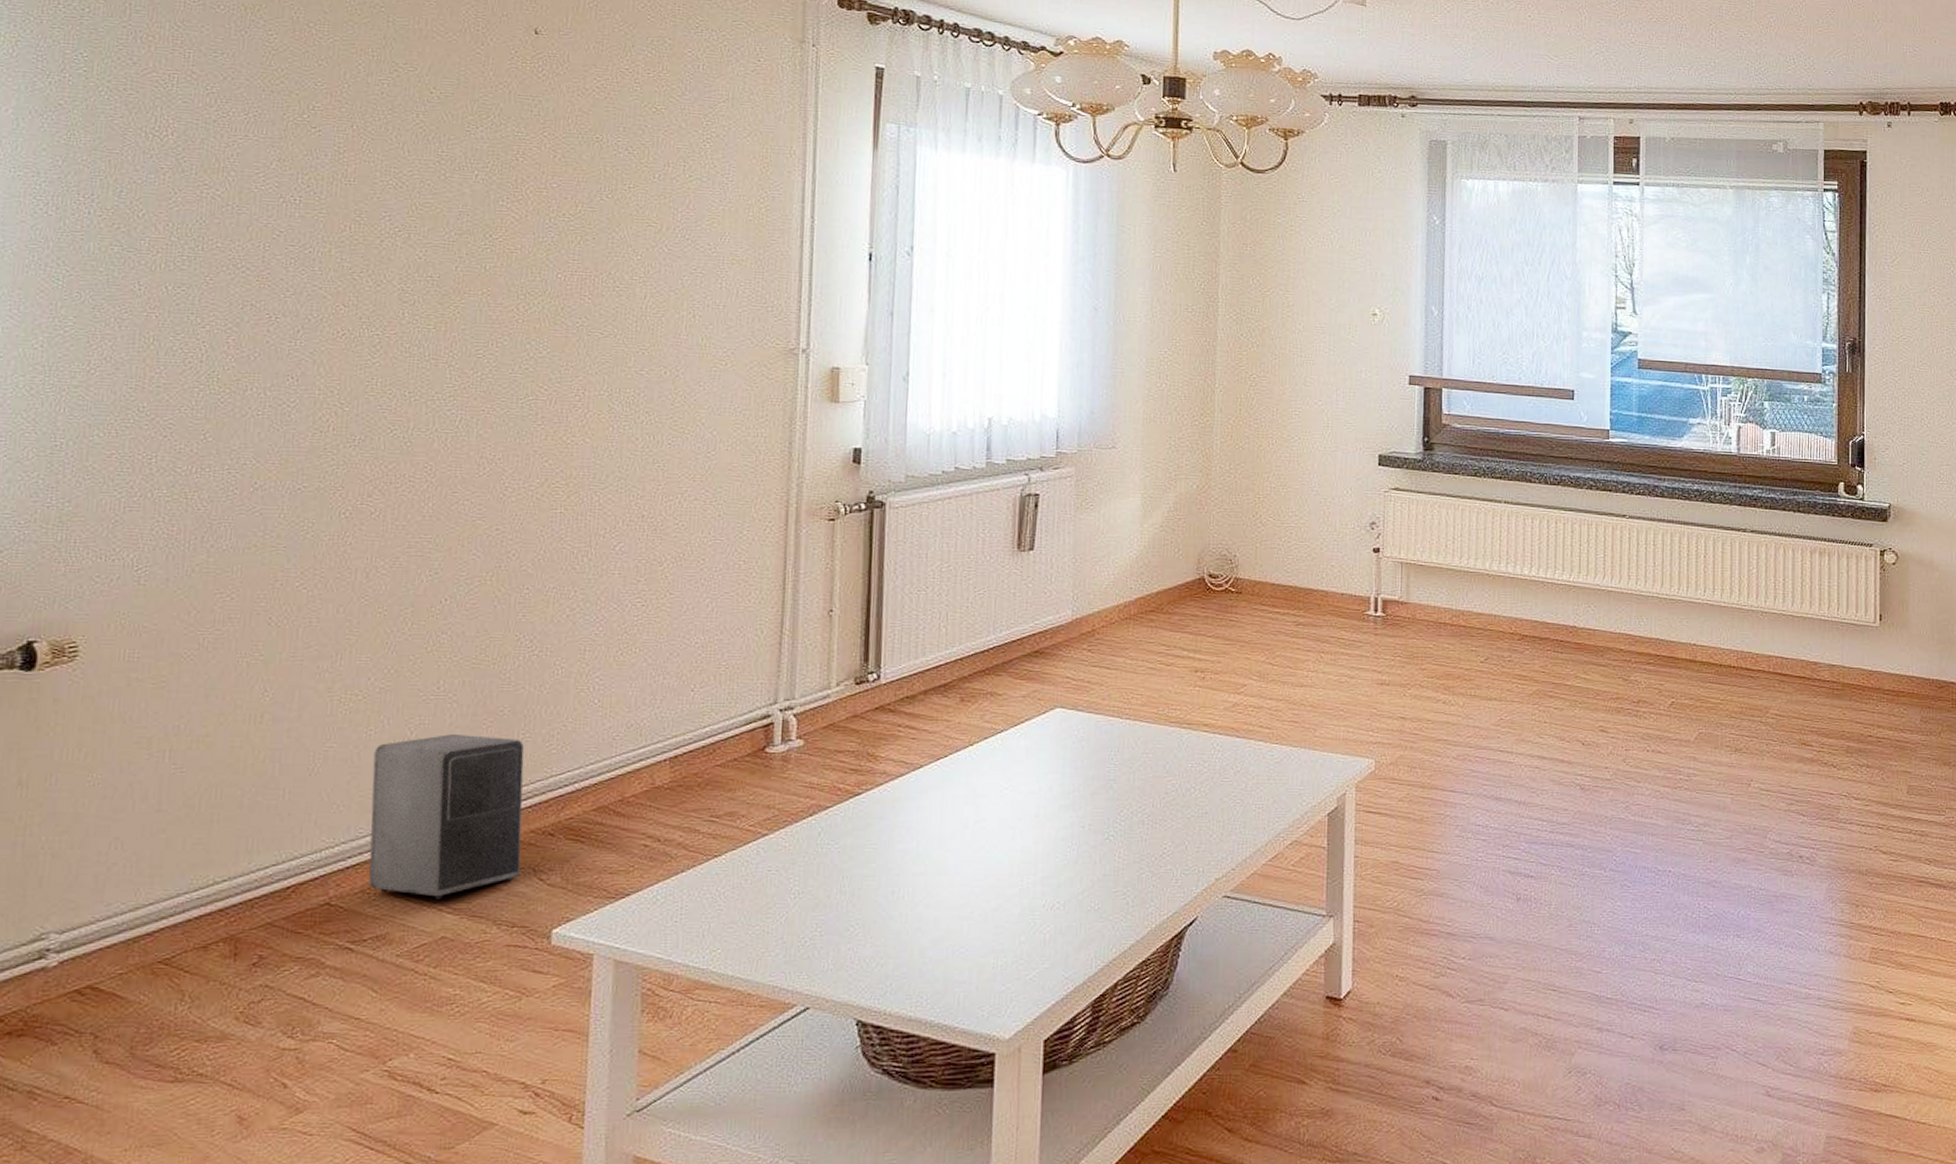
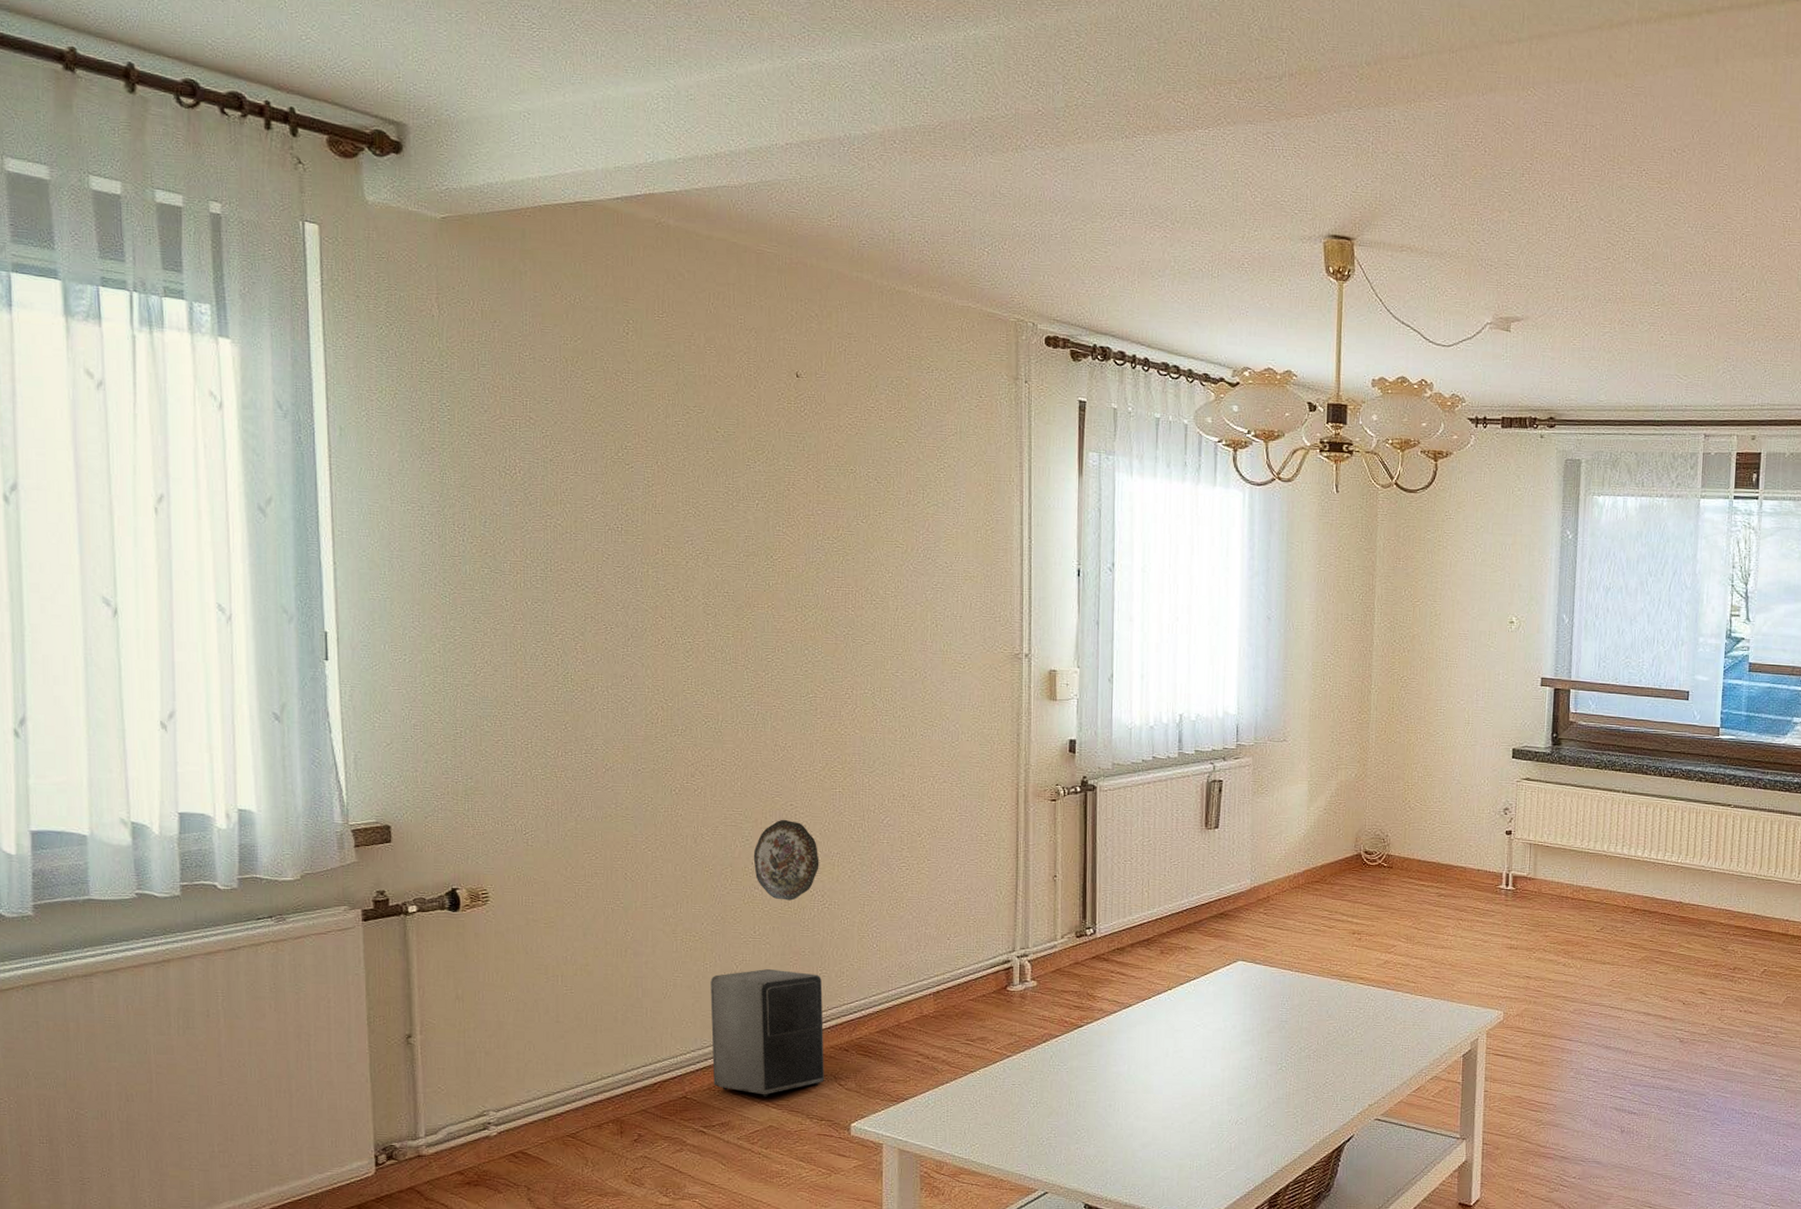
decorative plate: none [442,547,530,647] -> present [753,819,819,901]

